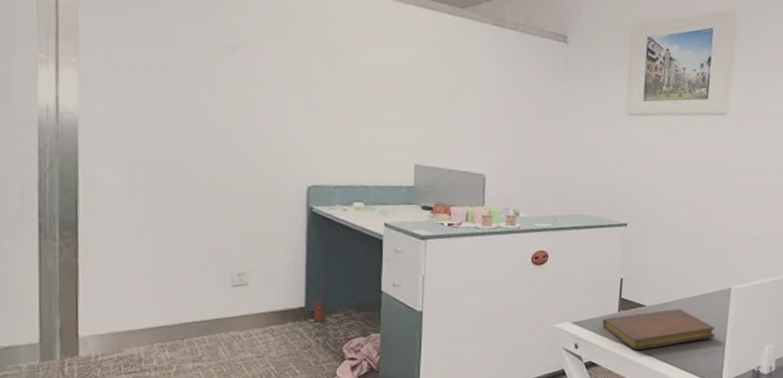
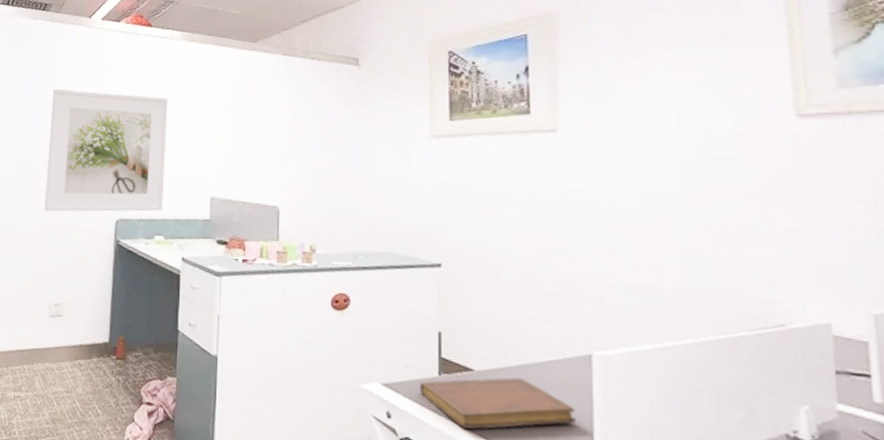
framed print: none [216,37,366,178] -> present [44,88,168,212]

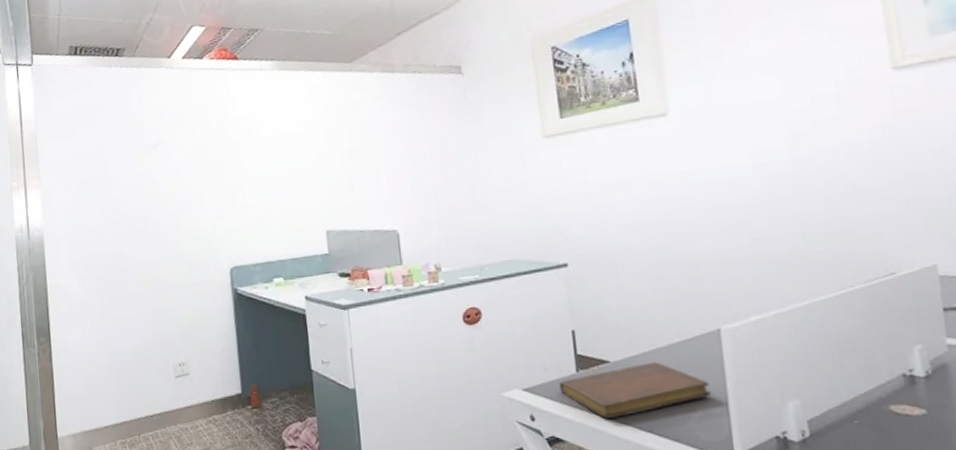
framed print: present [44,88,168,212] -> none [141,134,278,270]

